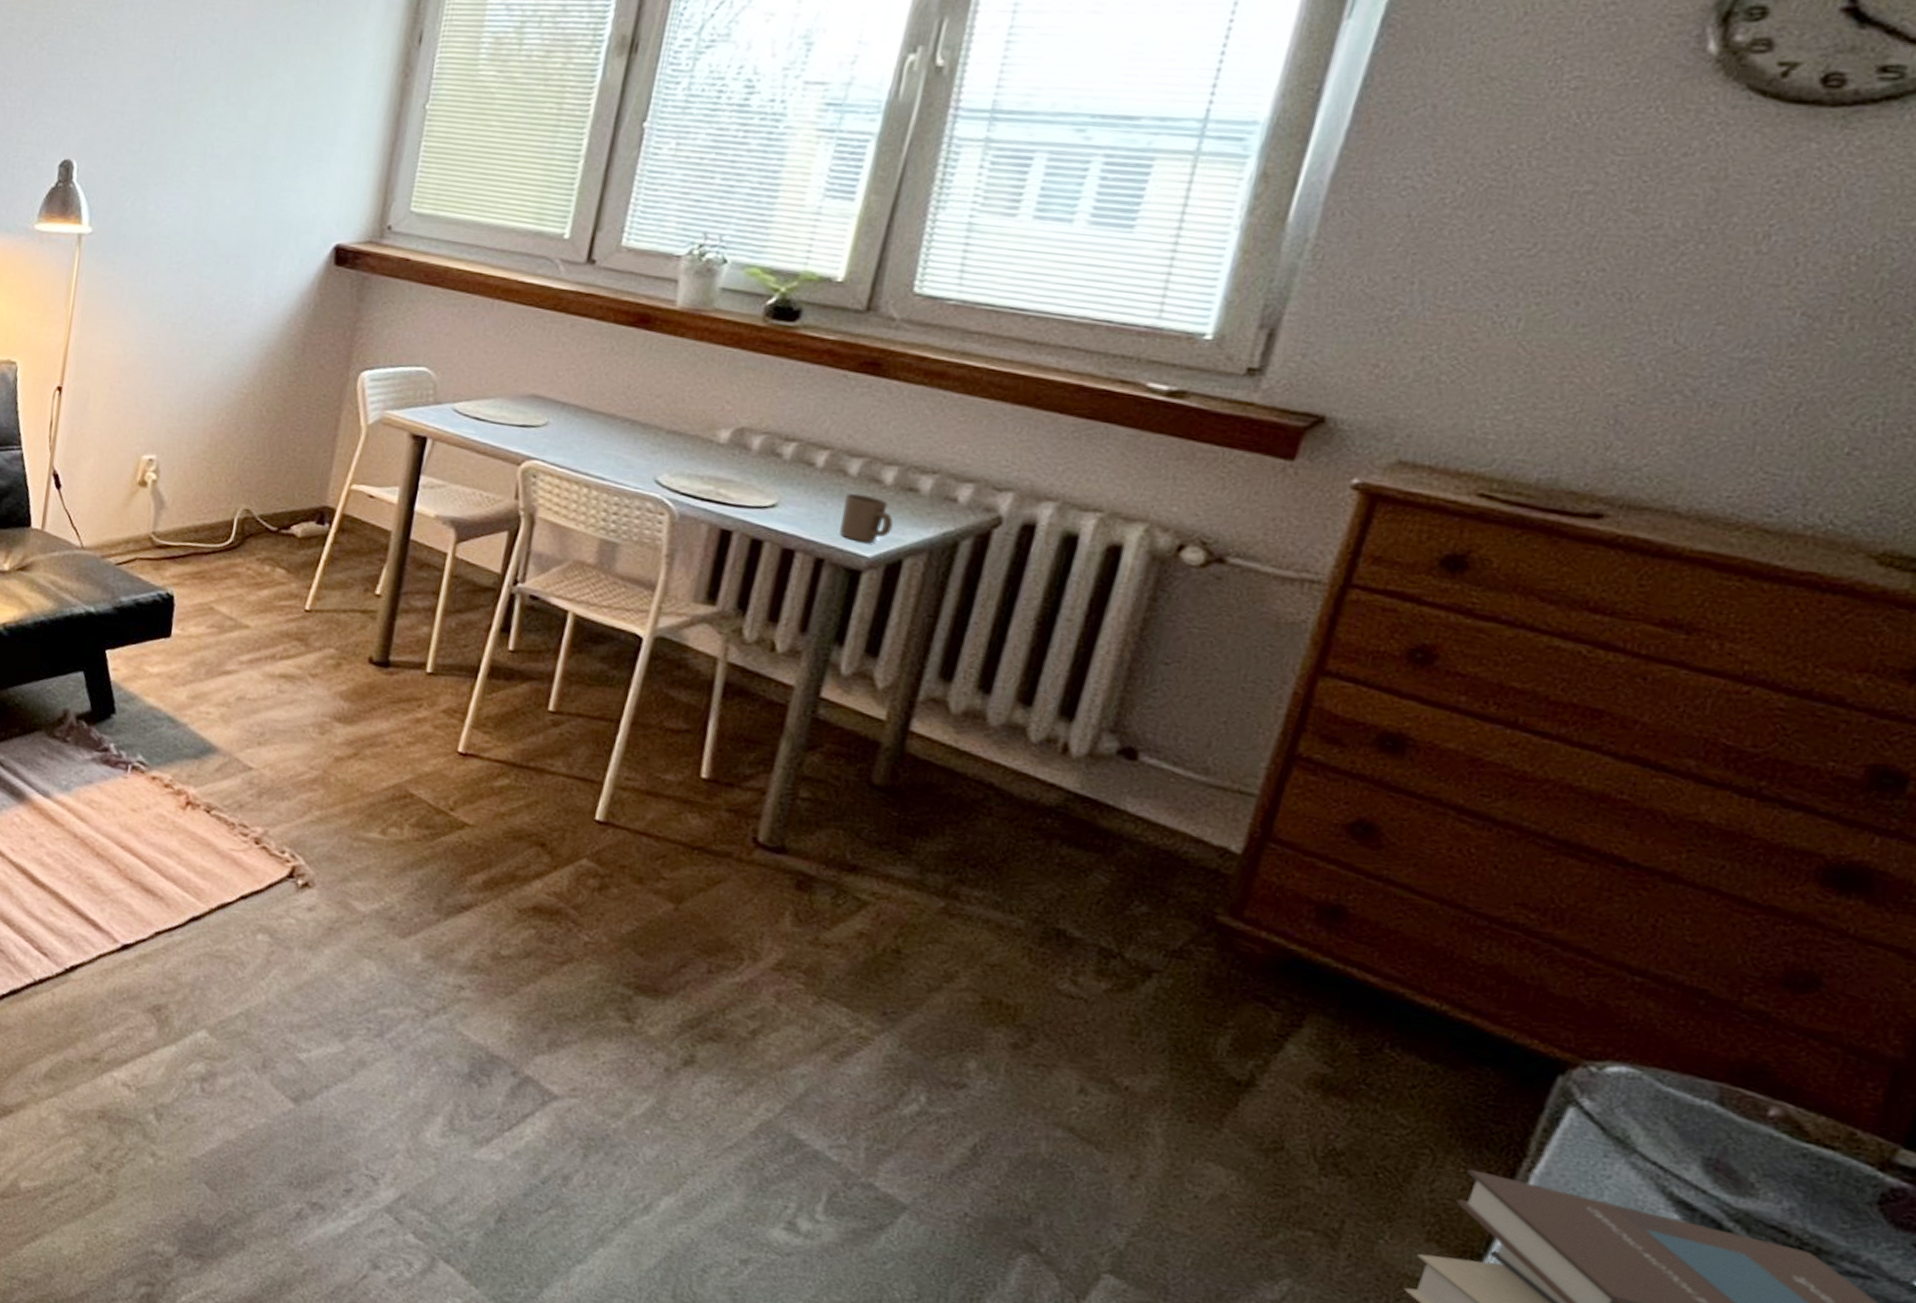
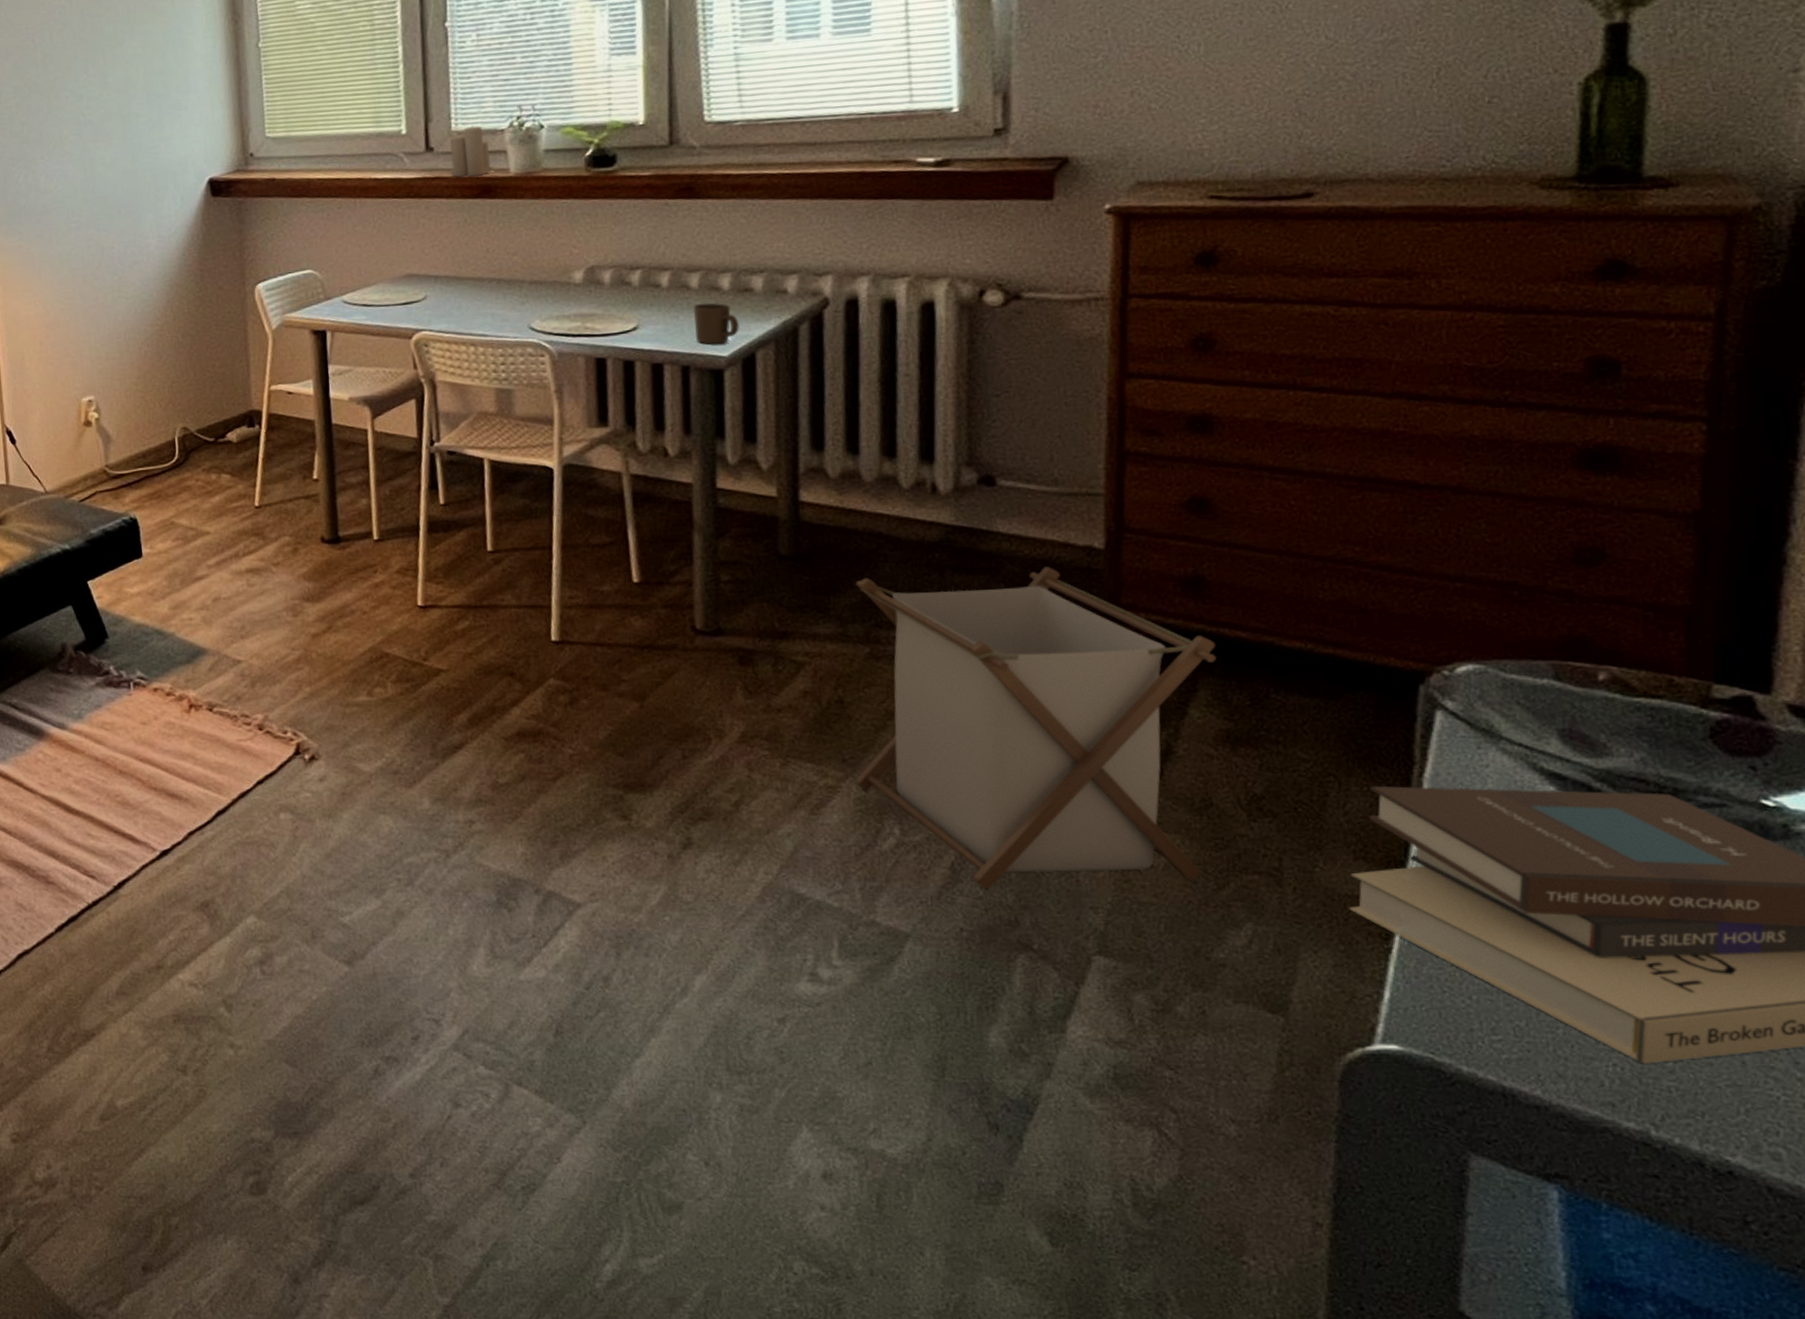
candle: none [607,244,660,302] -> present [450,125,493,177]
laundry basket: none [890,827,1338,1222] -> present [855,567,1217,889]

